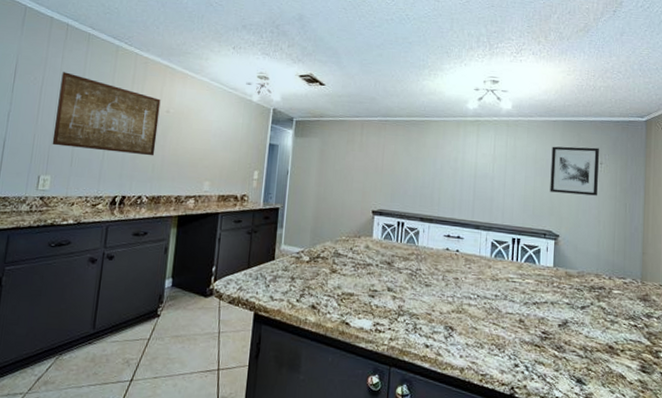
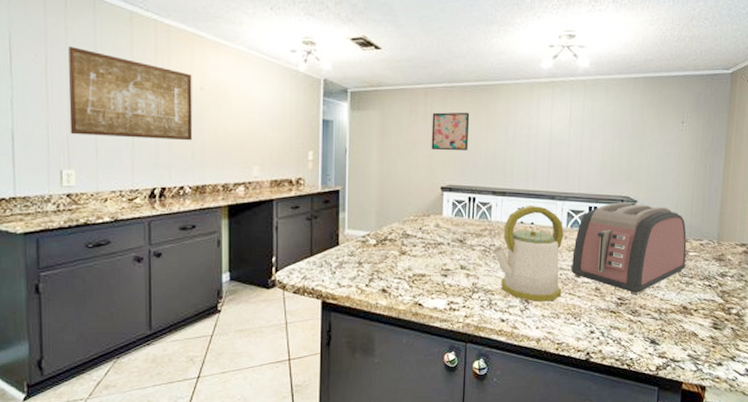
wall art: none [365,142,402,178] -> present [431,112,470,150]
kettle: none [419,233,488,330] -> present [493,206,564,302]
toaster: none [494,235,610,330] -> present [570,202,687,295]
wall art: present [550,146,599,196] -> none [628,105,681,157]

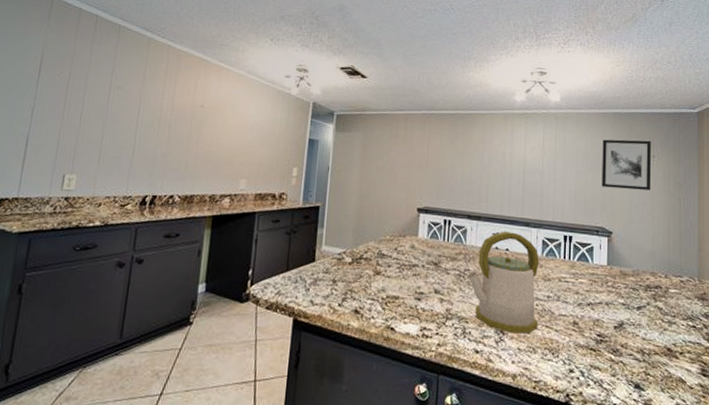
wall art: present [68,46,193,141] -> none [78,65,195,153]
wall art: present [431,112,470,150] -> none [409,137,447,174]
toaster: present [570,202,687,295] -> none [547,232,667,333]
wall art: none [628,105,681,157] -> present [601,139,651,191]

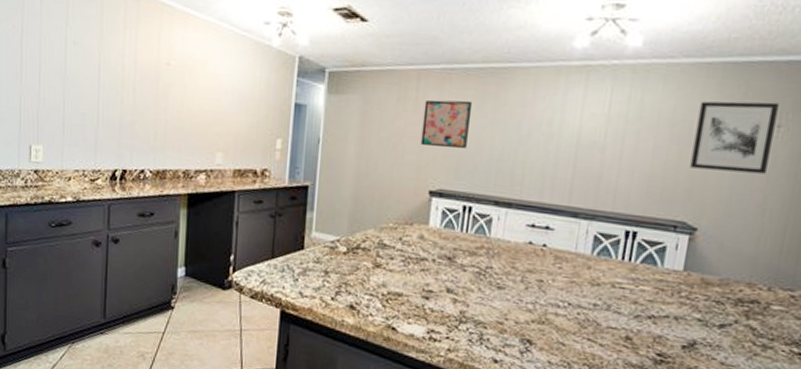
wall art: none [409,137,447,174] -> present [420,99,473,148]
kettle: present [467,231,539,334] -> none [489,222,587,346]

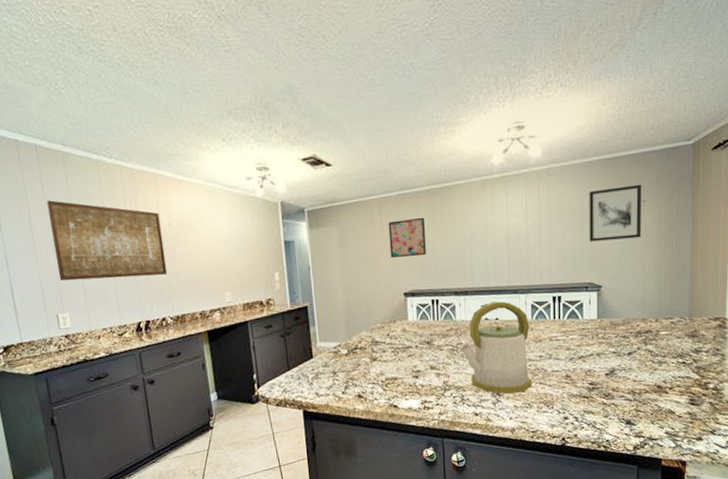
wall art: none [40,17,159,121] -> present [46,200,168,282]
kettle: none [489,222,587,346] -> present [460,301,532,394]

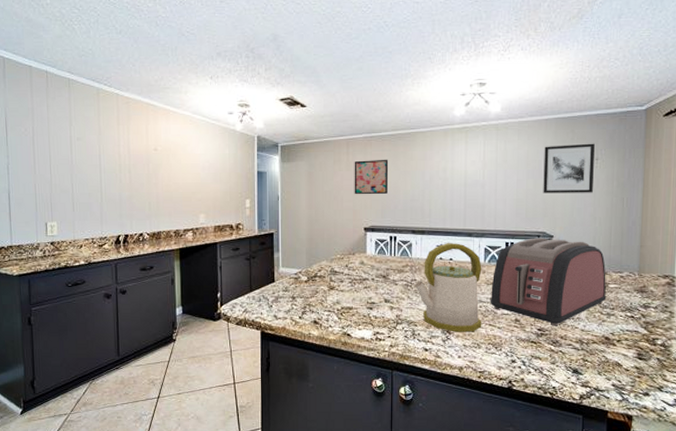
wall art: present [46,200,168,282] -> none [50,120,149,195]
toaster: none [539,288,658,379] -> present [490,238,607,326]

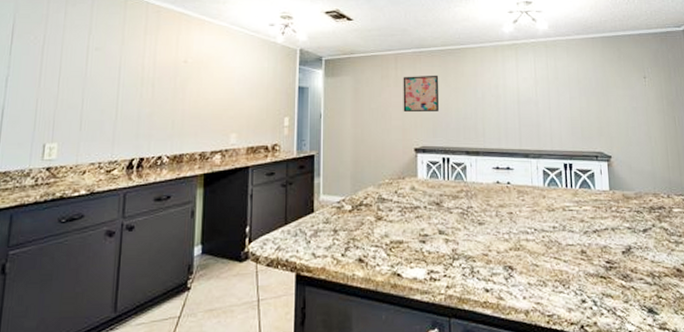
kettle: present [414,243,482,332] -> none [471,165,547,268]
toaster: present [490,238,607,326] -> none [552,158,672,258]
wall art: present [543,143,595,193] -> none [593,62,645,112]

